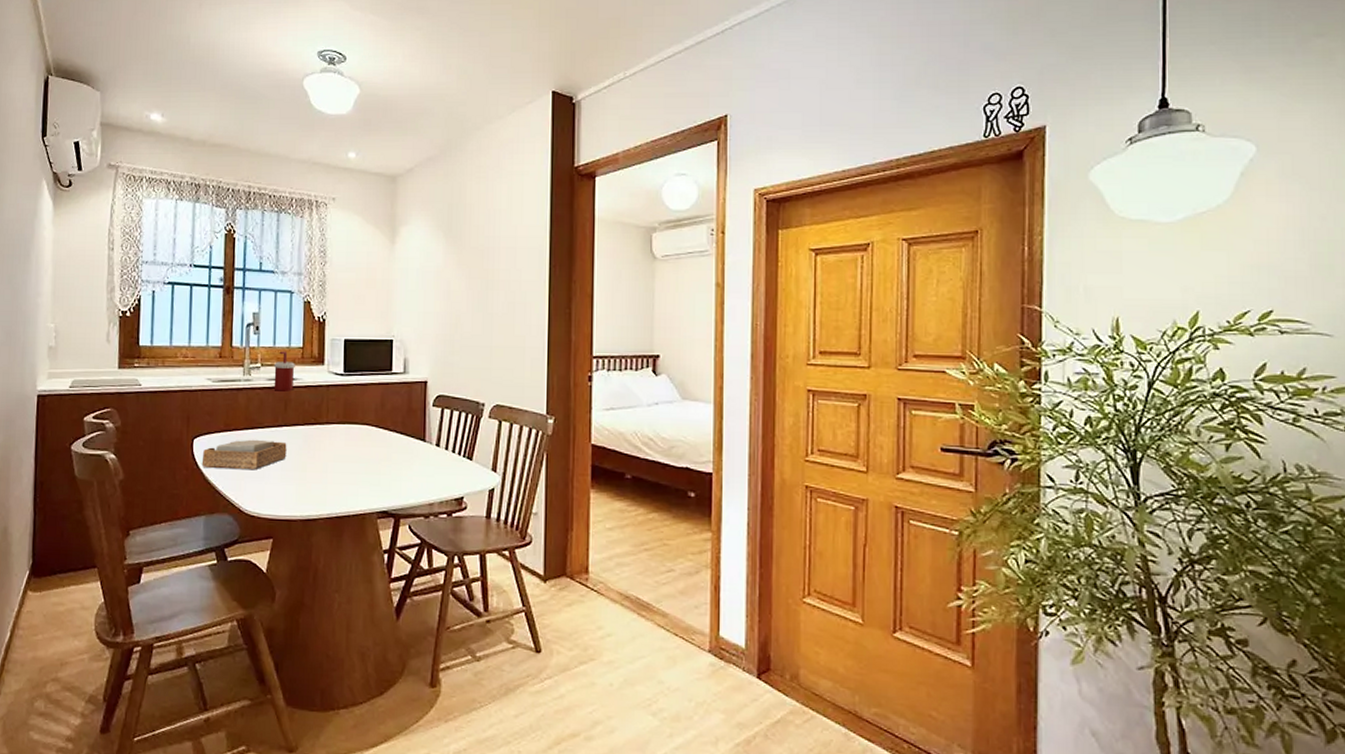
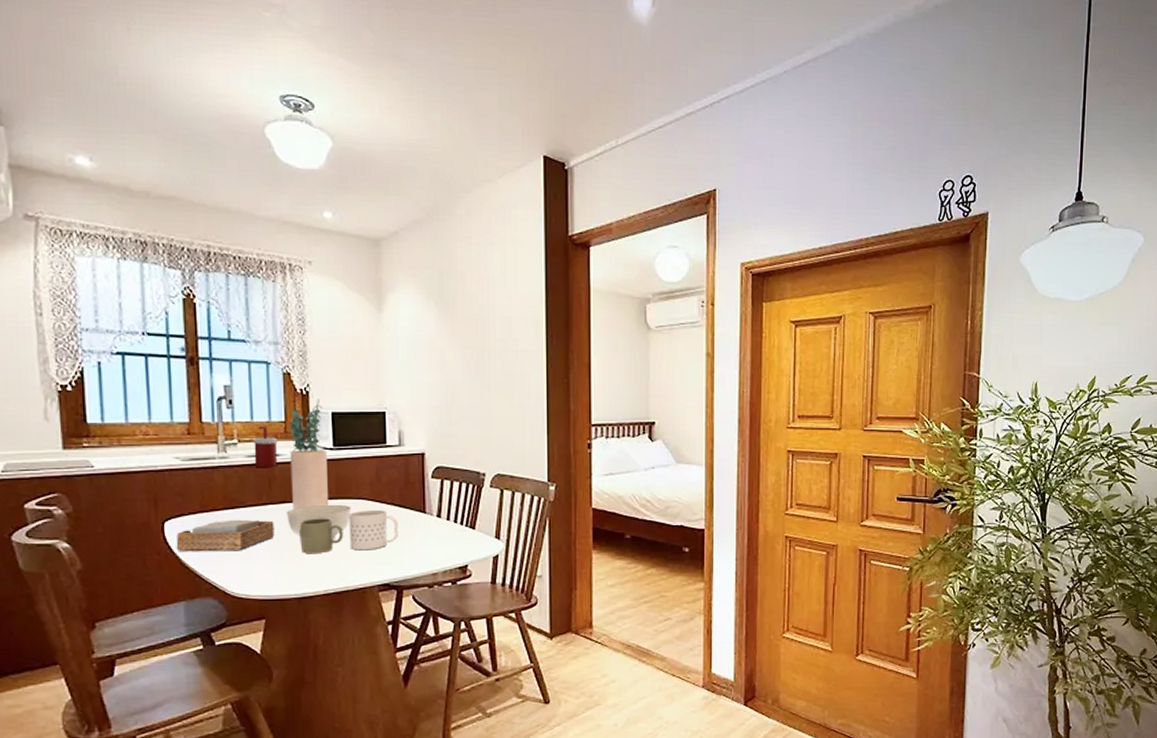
bowl: none [298,428,357,463] -> present [286,504,352,539]
vase: none [303,326,338,433] -> present [290,399,330,510]
mug: none [308,441,348,477] -> present [299,518,344,554]
mug: none [353,436,399,476] -> present [349,510,398,551]

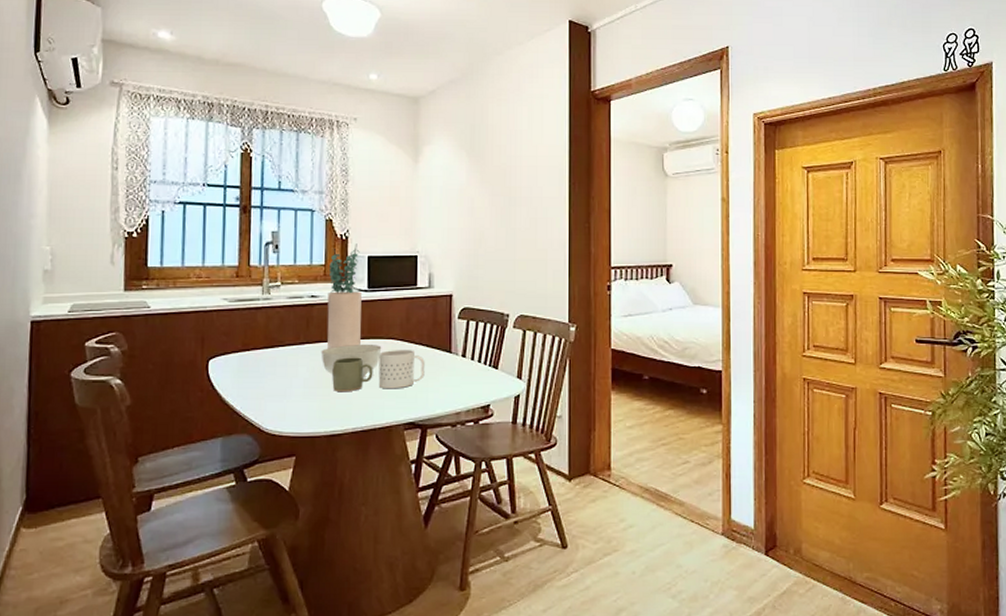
napkin holder: present [176,519,275,552] -> none [218,358,309,389]
soap dispenser: present [254,426,278,468] -> none [295,269,317,309]

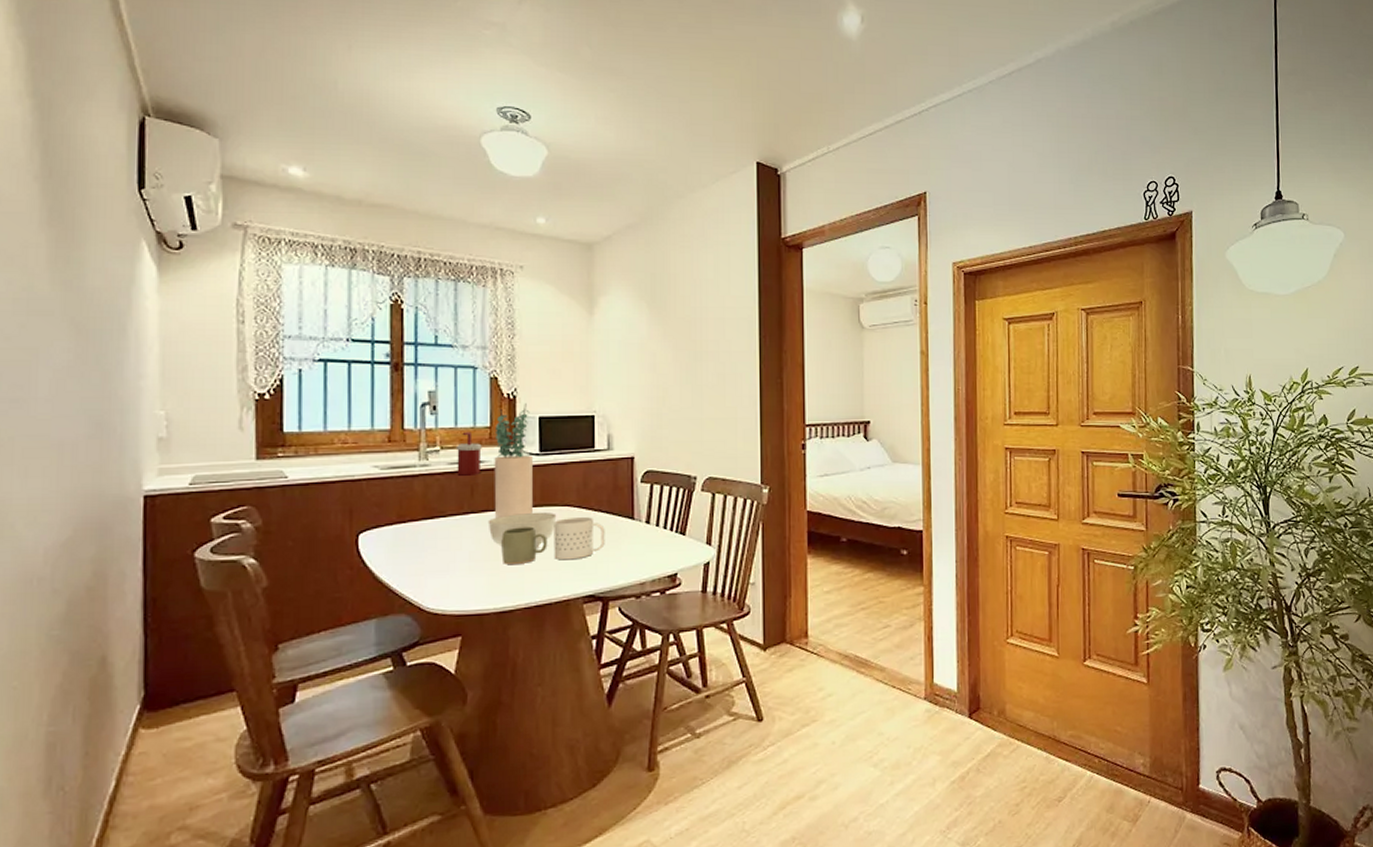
soap dispenser: none [295,269,317,309] -> present [457,432,482,476]

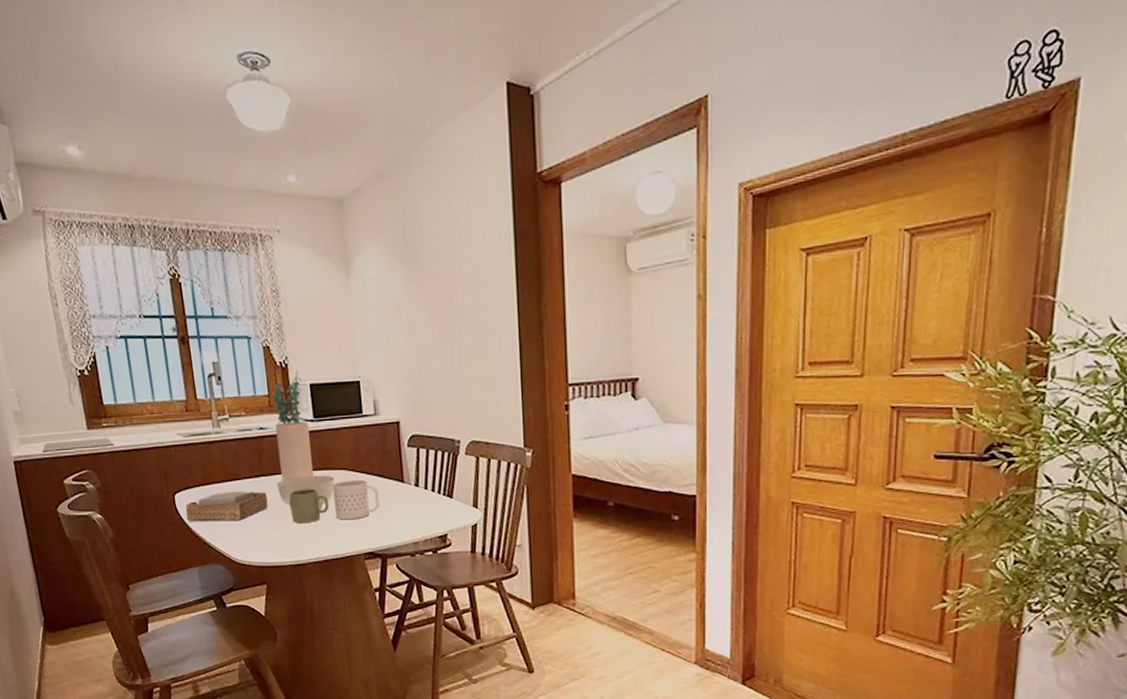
napkin holder: none [370,529,475,565] -> present [186,491,268,522]
soap dispenser: present [457,432,482,476] -> none [242,400,265,442]

